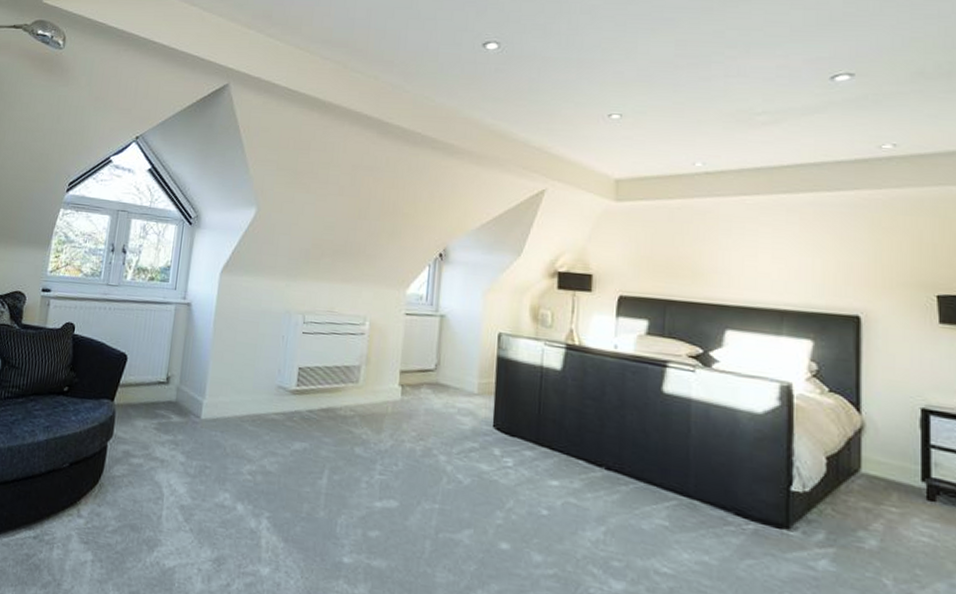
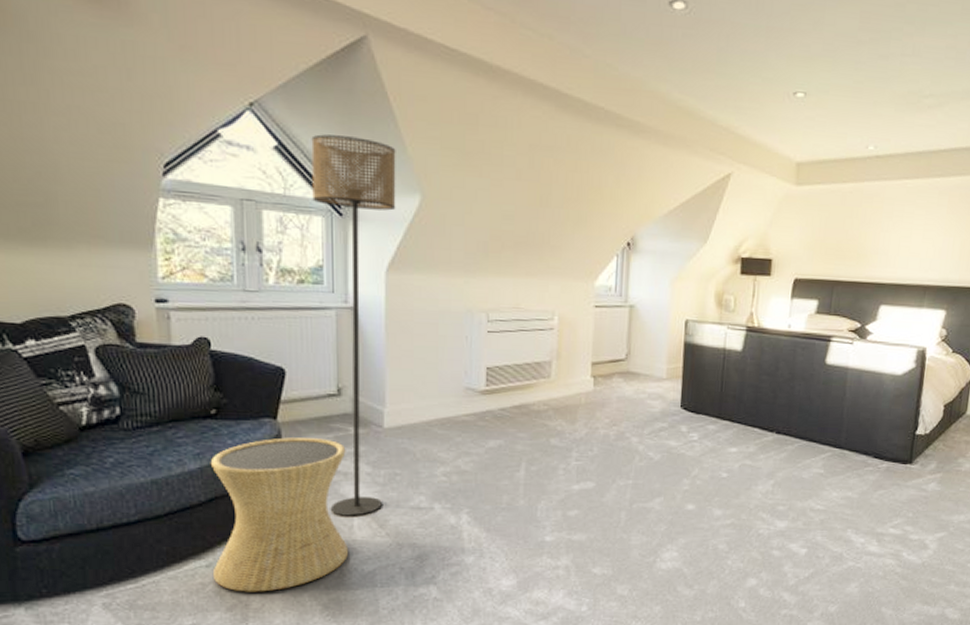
side table: none [37,419,166,574] -> present [210,437,349,592]
floor lamp: none [144,159,241,506] -> present [311,134,396,516]

